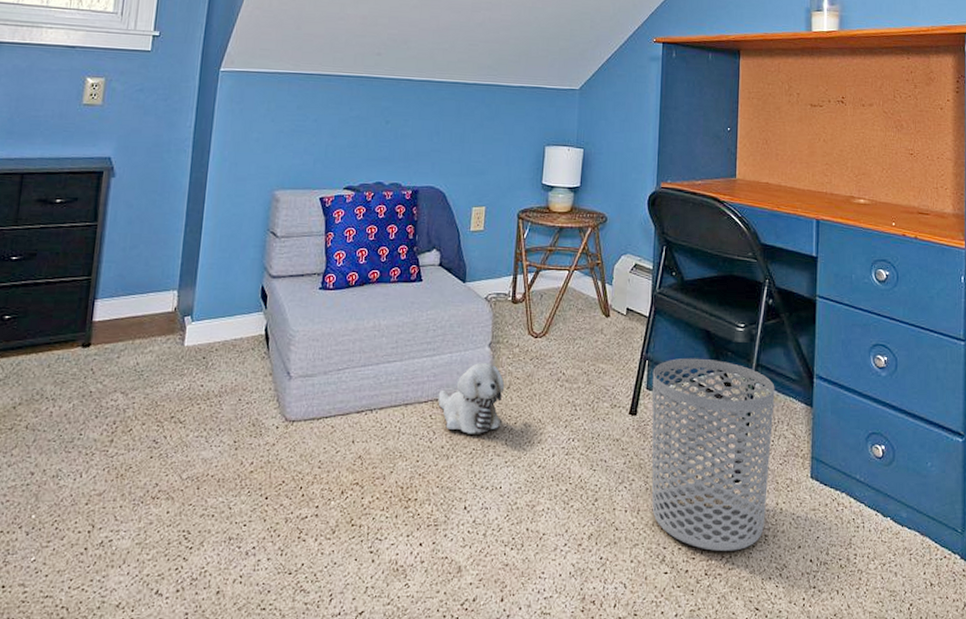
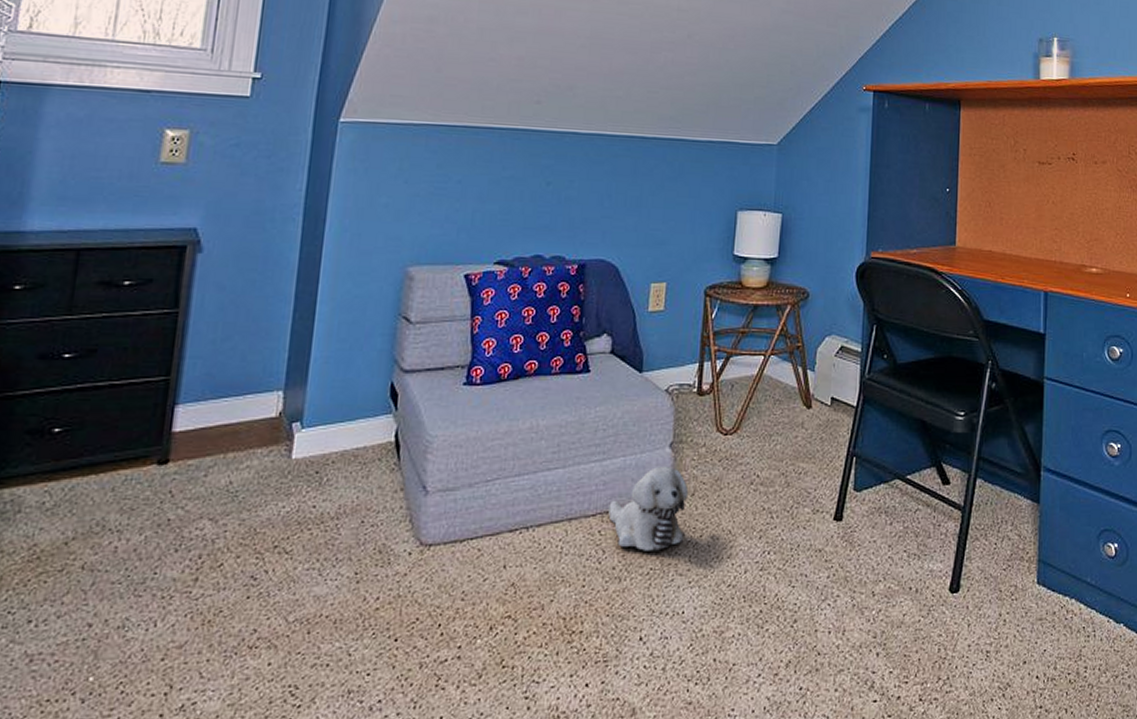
waste bin: present [651,358,775,551] -> none [859,452,998,672]

